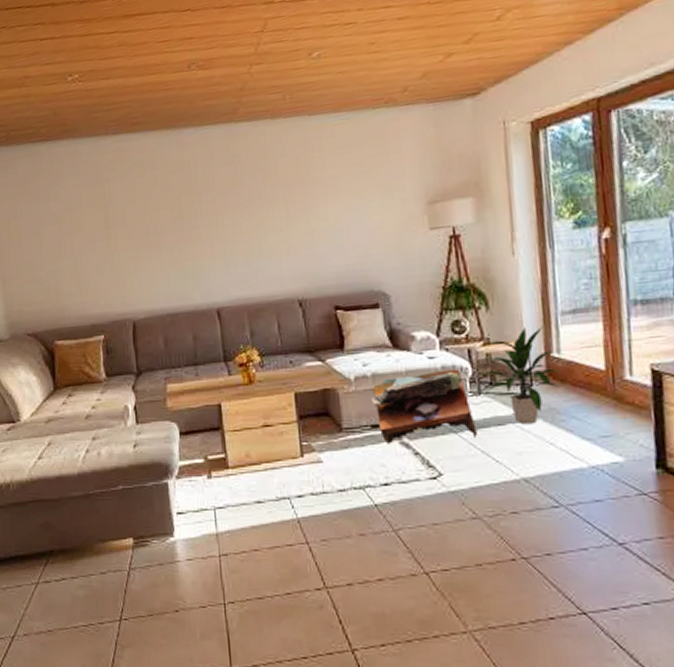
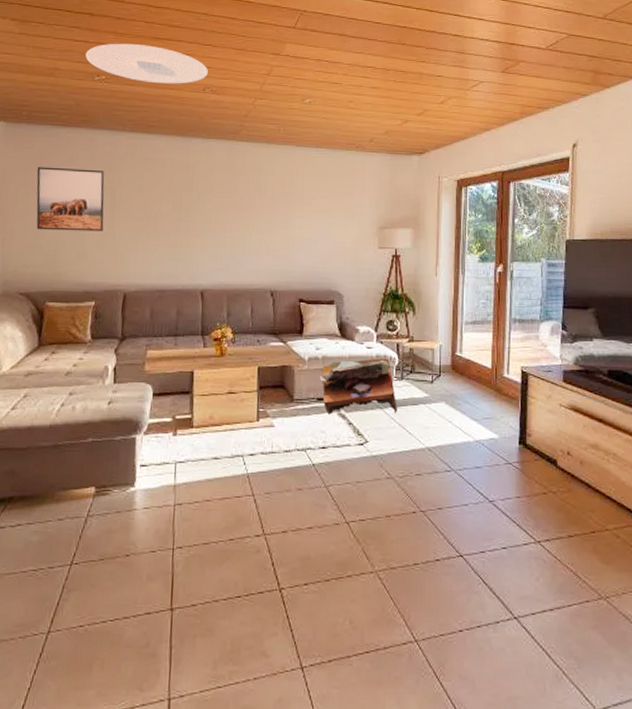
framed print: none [24,185,101,263] -> present [36,167,105,232]
ceiling light: none [54,25,192,73] -> present [85,43,209,84]
indoor plant: present [481,326,559,425] -> none [404,330,459,406]

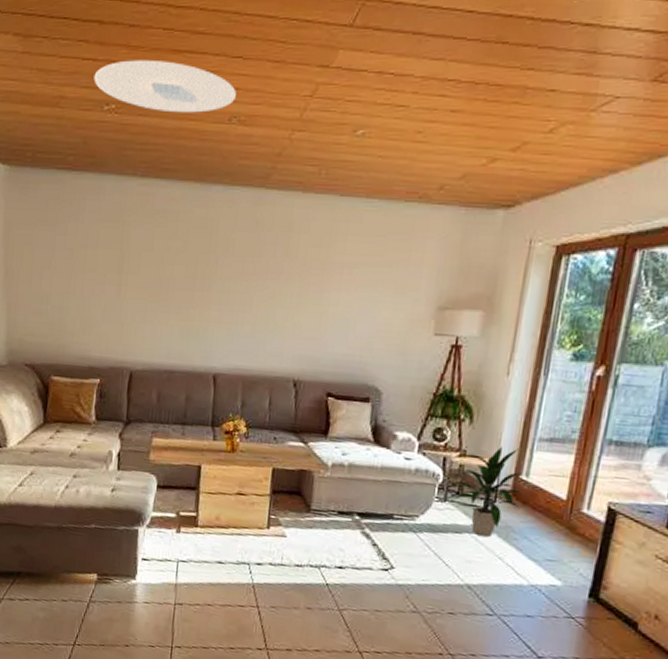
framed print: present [36,167,105,232] -> none [41,220,113,299]
shelf: present [319,358,397,415] -> none [342,470,435,541]
indoor plant: none [404,330,459,406] -> present [450,446,522,537]

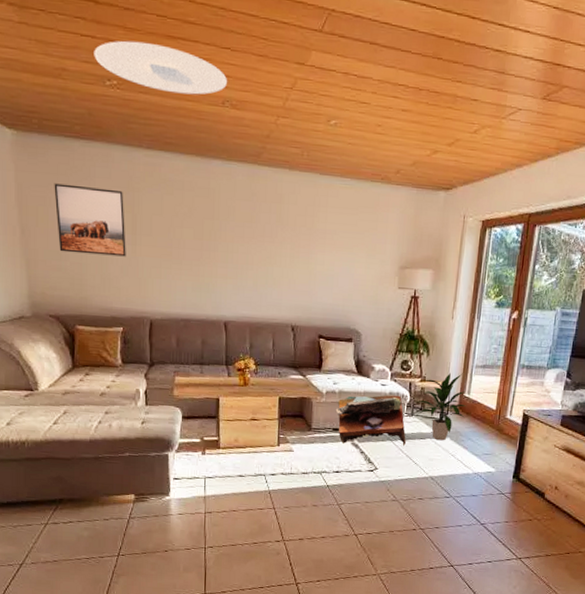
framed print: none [41,220,113,299] -> present [54,183,126,257]
shelf: none [342,470,435,541] -> present [335,394,406,447]

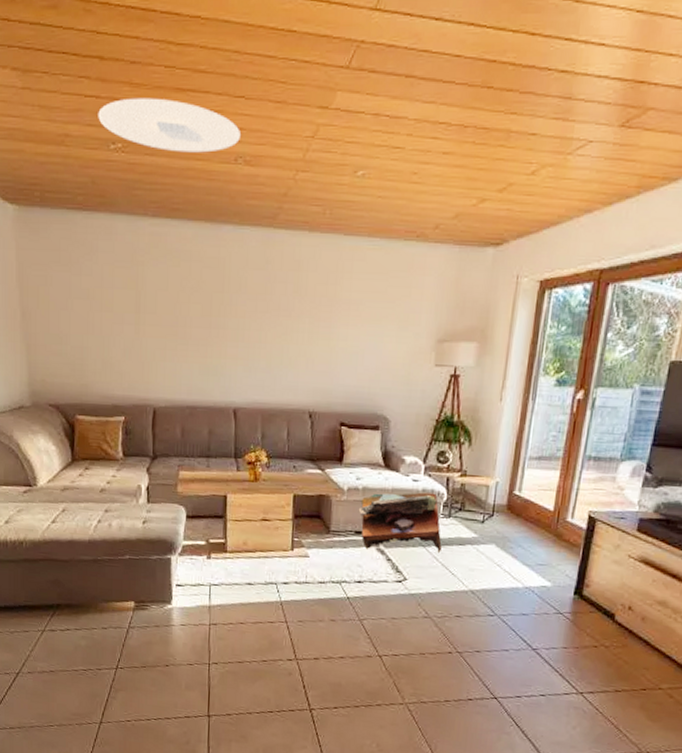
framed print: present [54,183,126,257] -> none [55,260,129,338]
indoor plant: present [415,372,466,441] -> none [453,465,516,548]

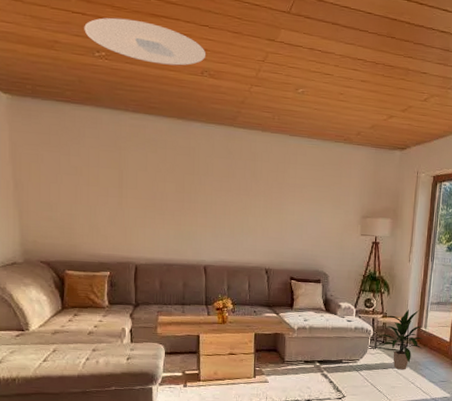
shelf: present [358,492,442,554] -> none [306,329,370,376]
indoor plant: none [453,465,516,548] -> present [378,309,423,370]

